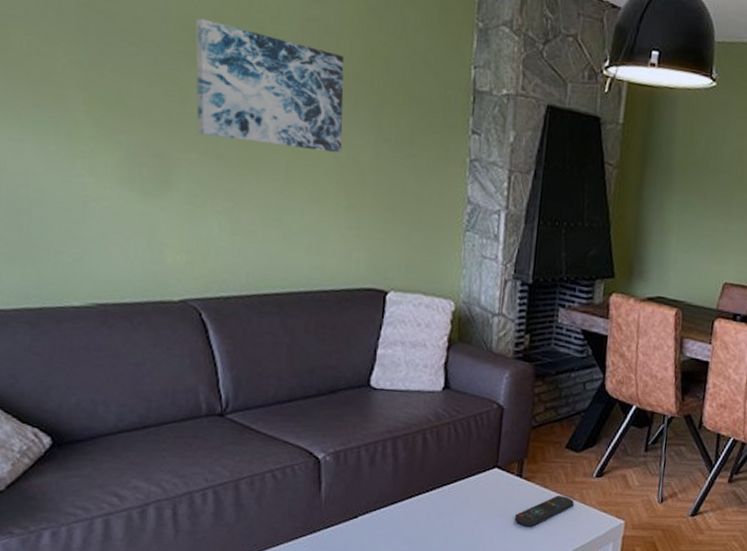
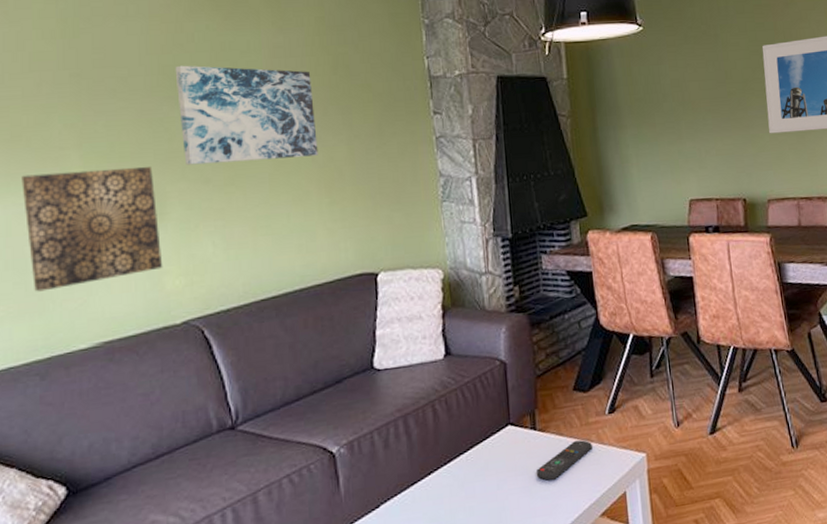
wall art: none [19,108,165,241] -> present [21,166,163,292]

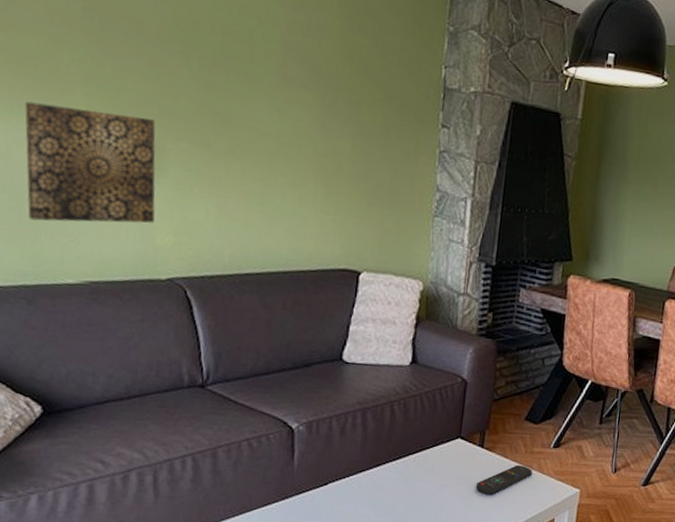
wall art: present [175,65,318,165] -> none [188,21,326,144]

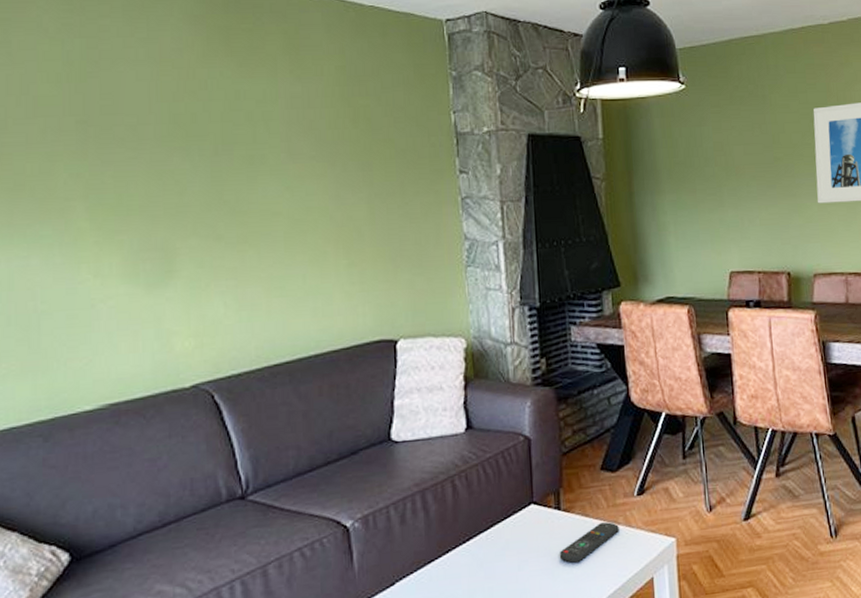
wall art: present [25,101,156,223] -> none [25,220,172,350]

